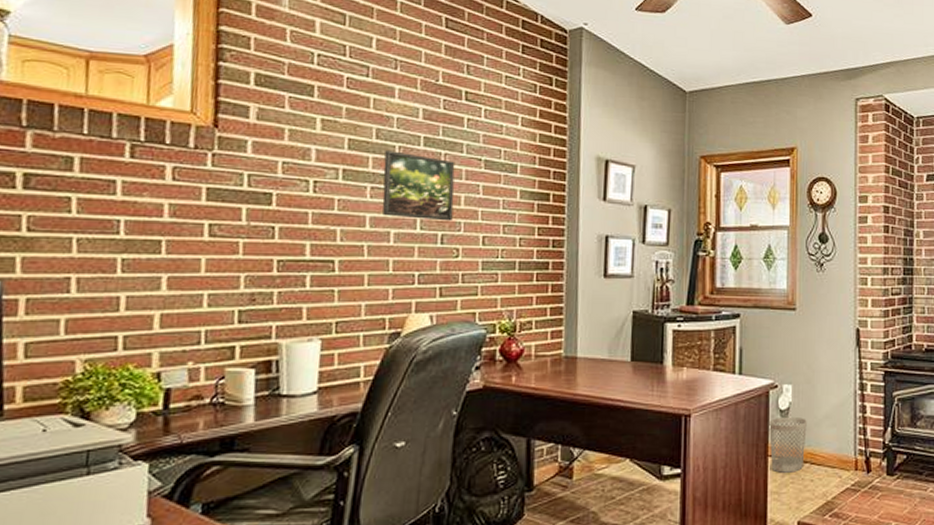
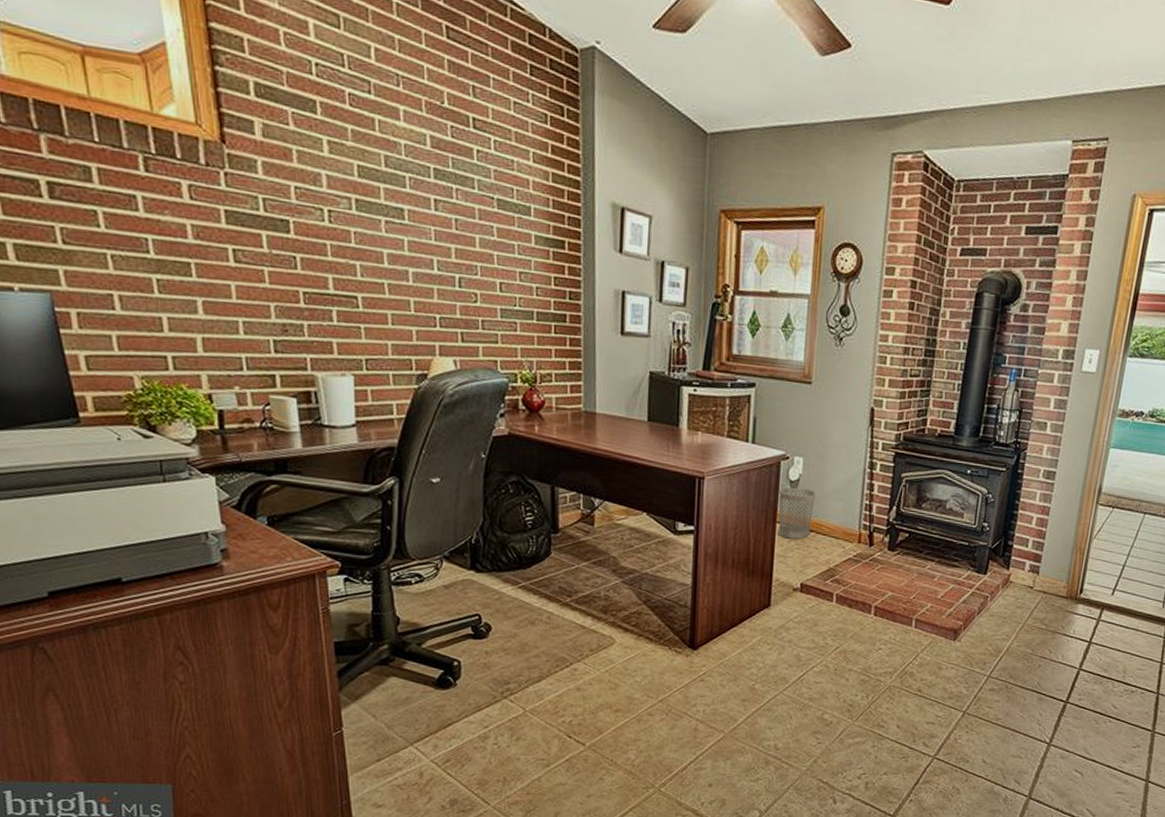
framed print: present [382,150,455,221] -> none [396,181,469,264]

